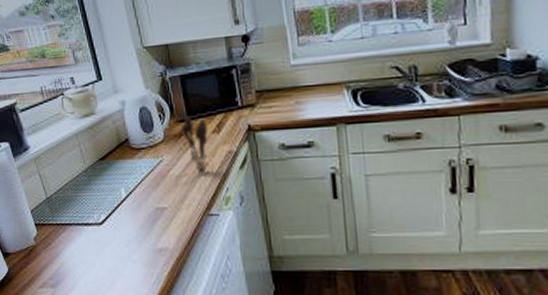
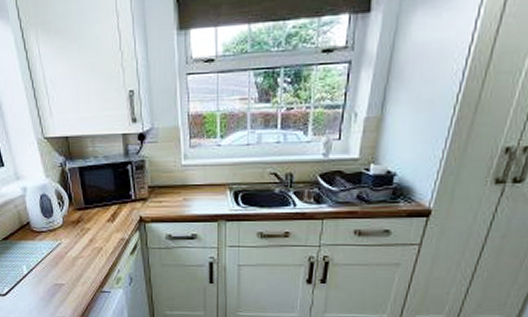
utensil holder: present [182,116,208,175] -> none [79,205,103,258]

